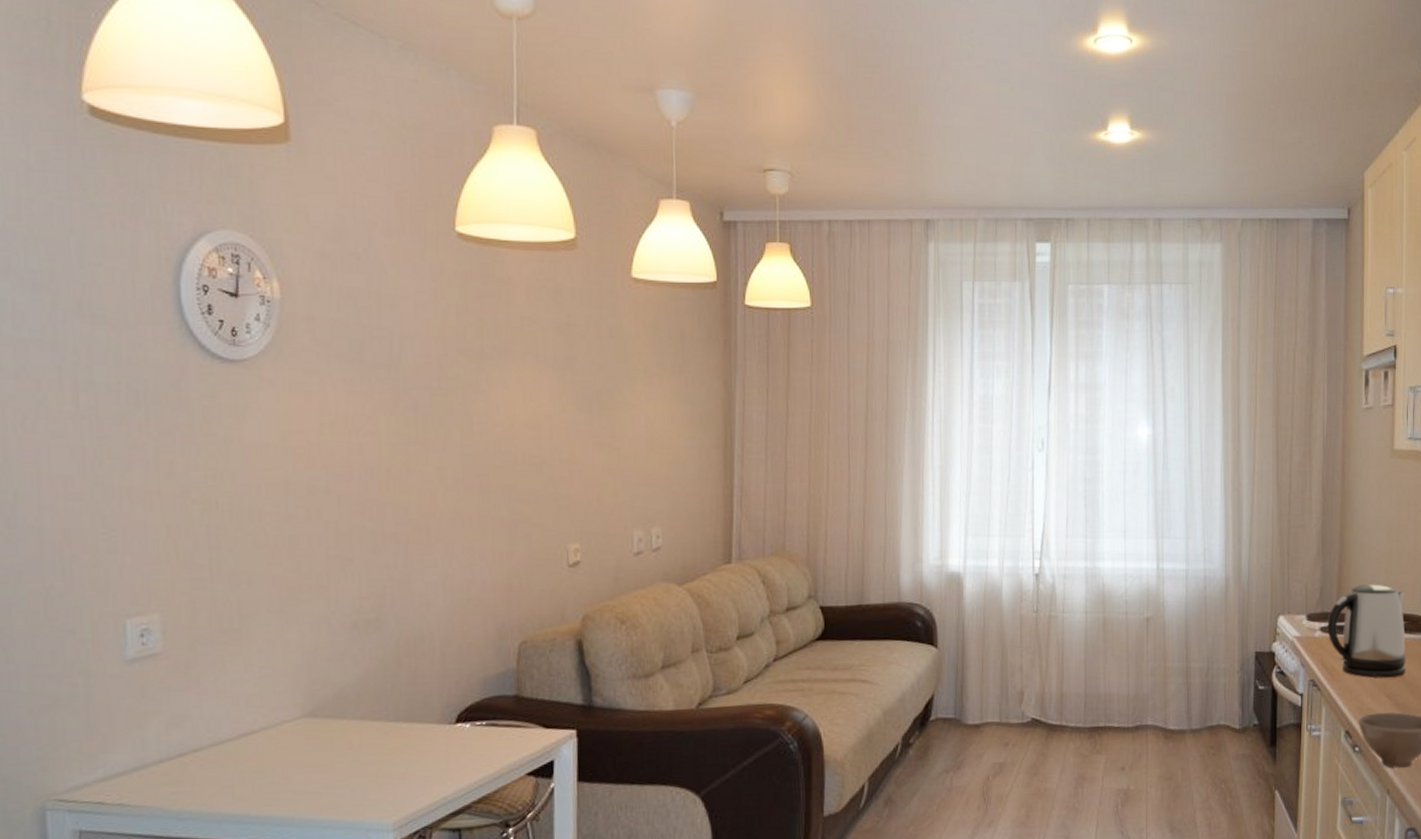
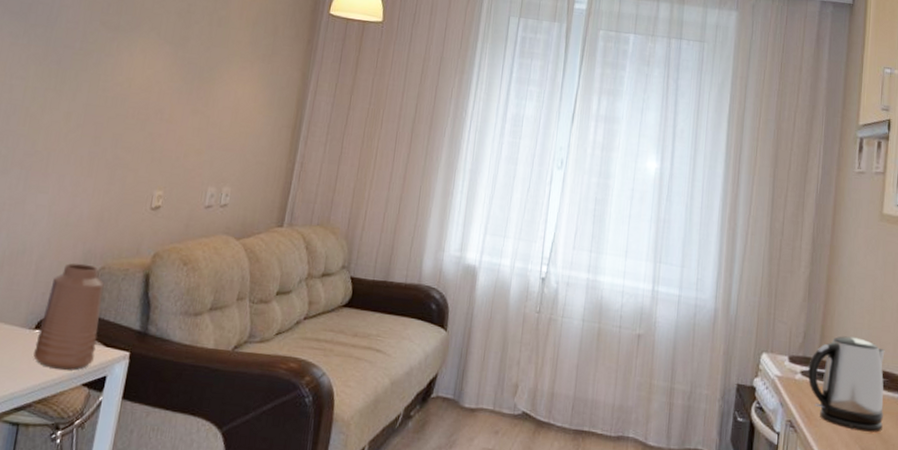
vase: none [460,640,535,762] -> present [33,263,104,369]

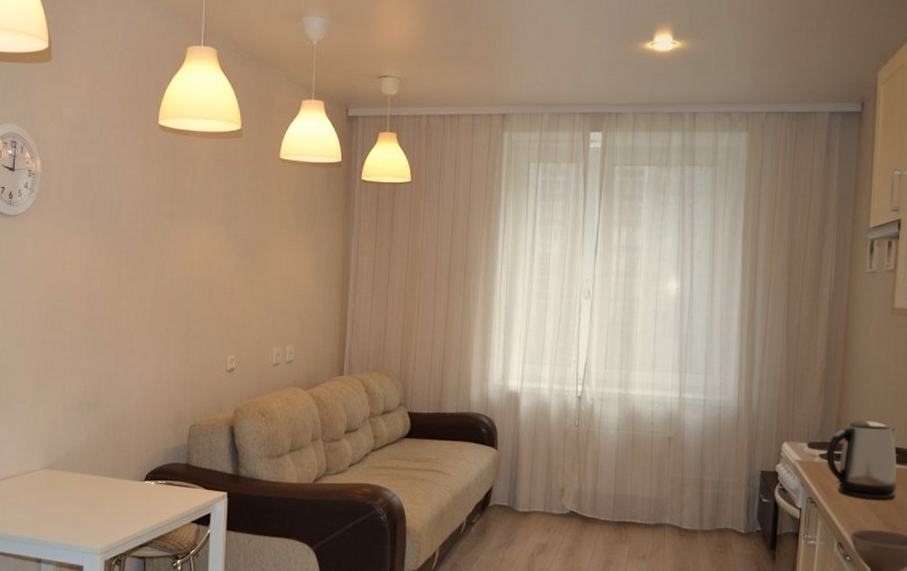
vase: present [33,263,104,369] -> none [147,423,198,511]

